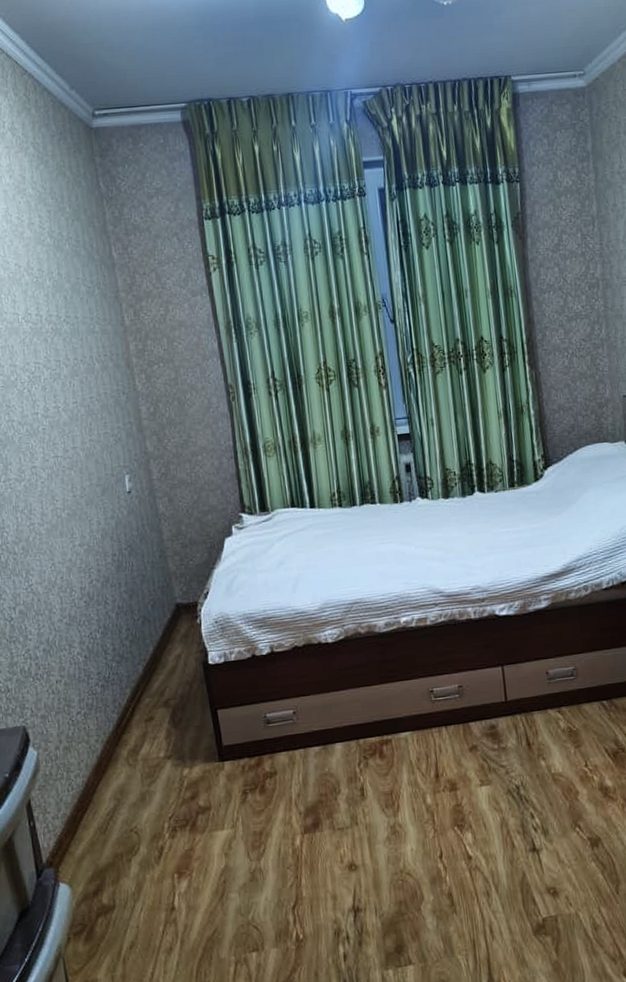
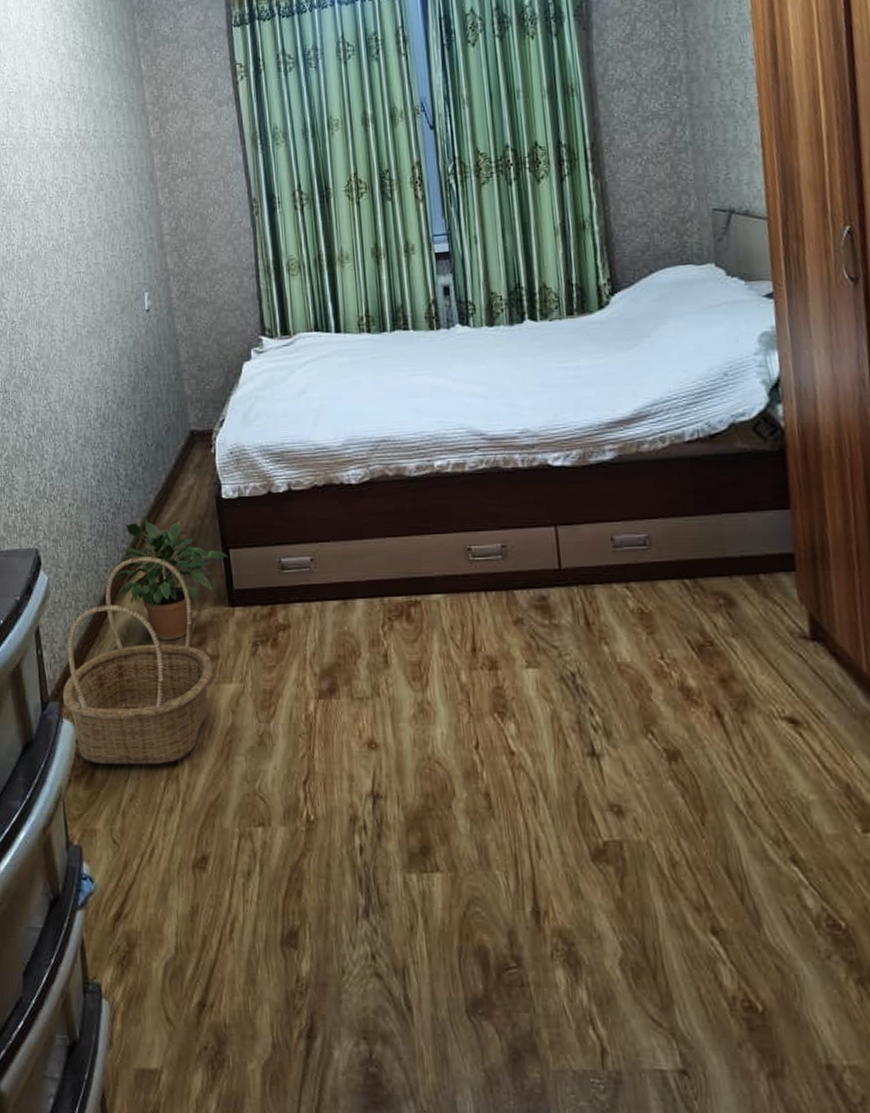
basket: none [57,723,206,920] -> present [62,556,213,765]
potted plant: none [104,688,217,799] -> present [112,518,229,641]

